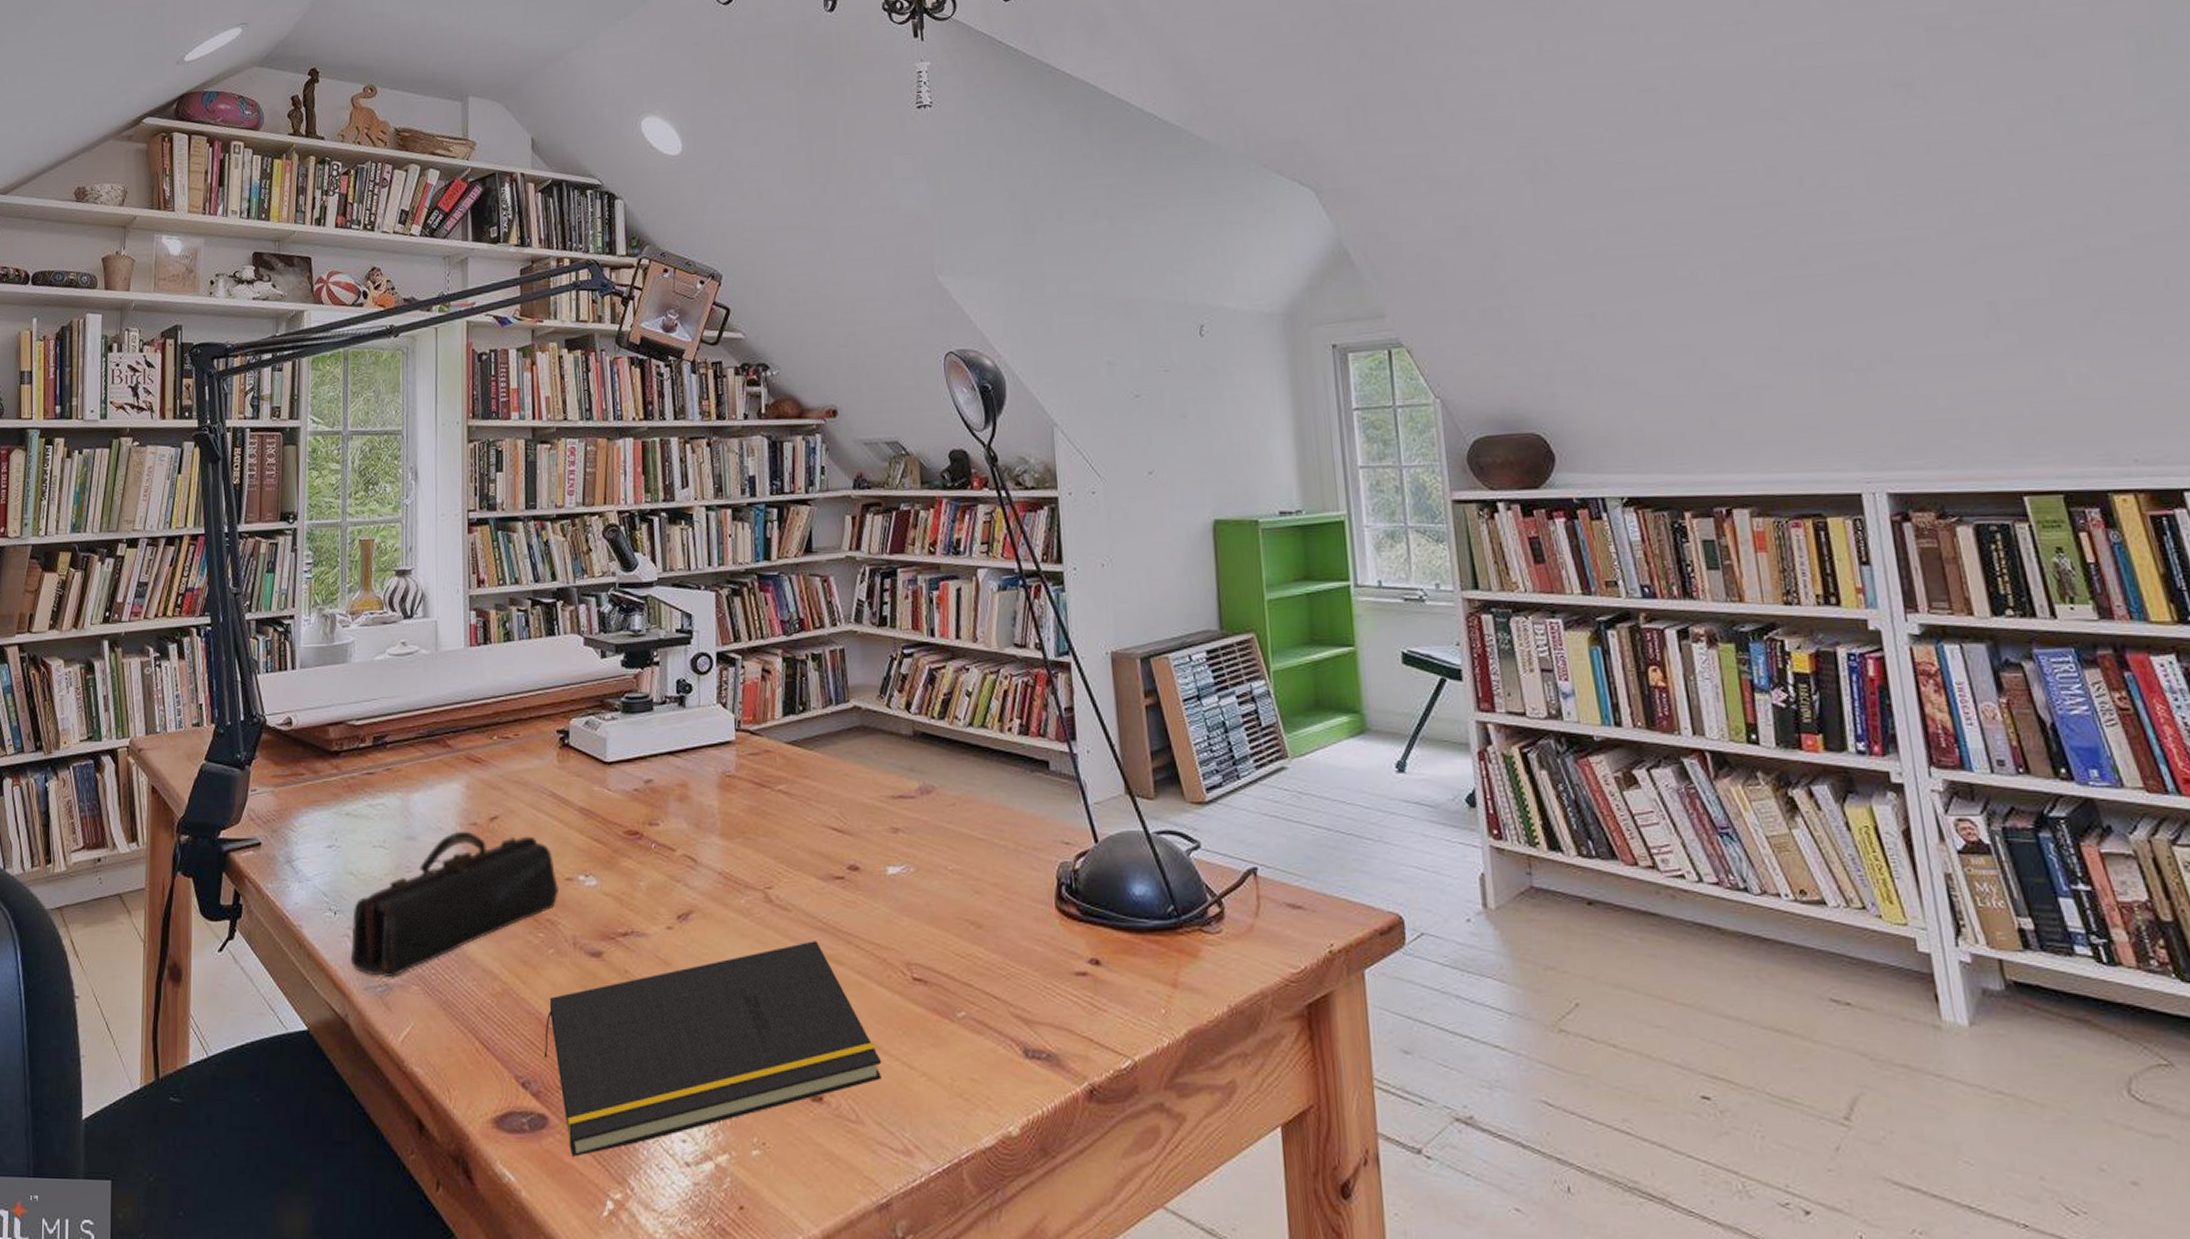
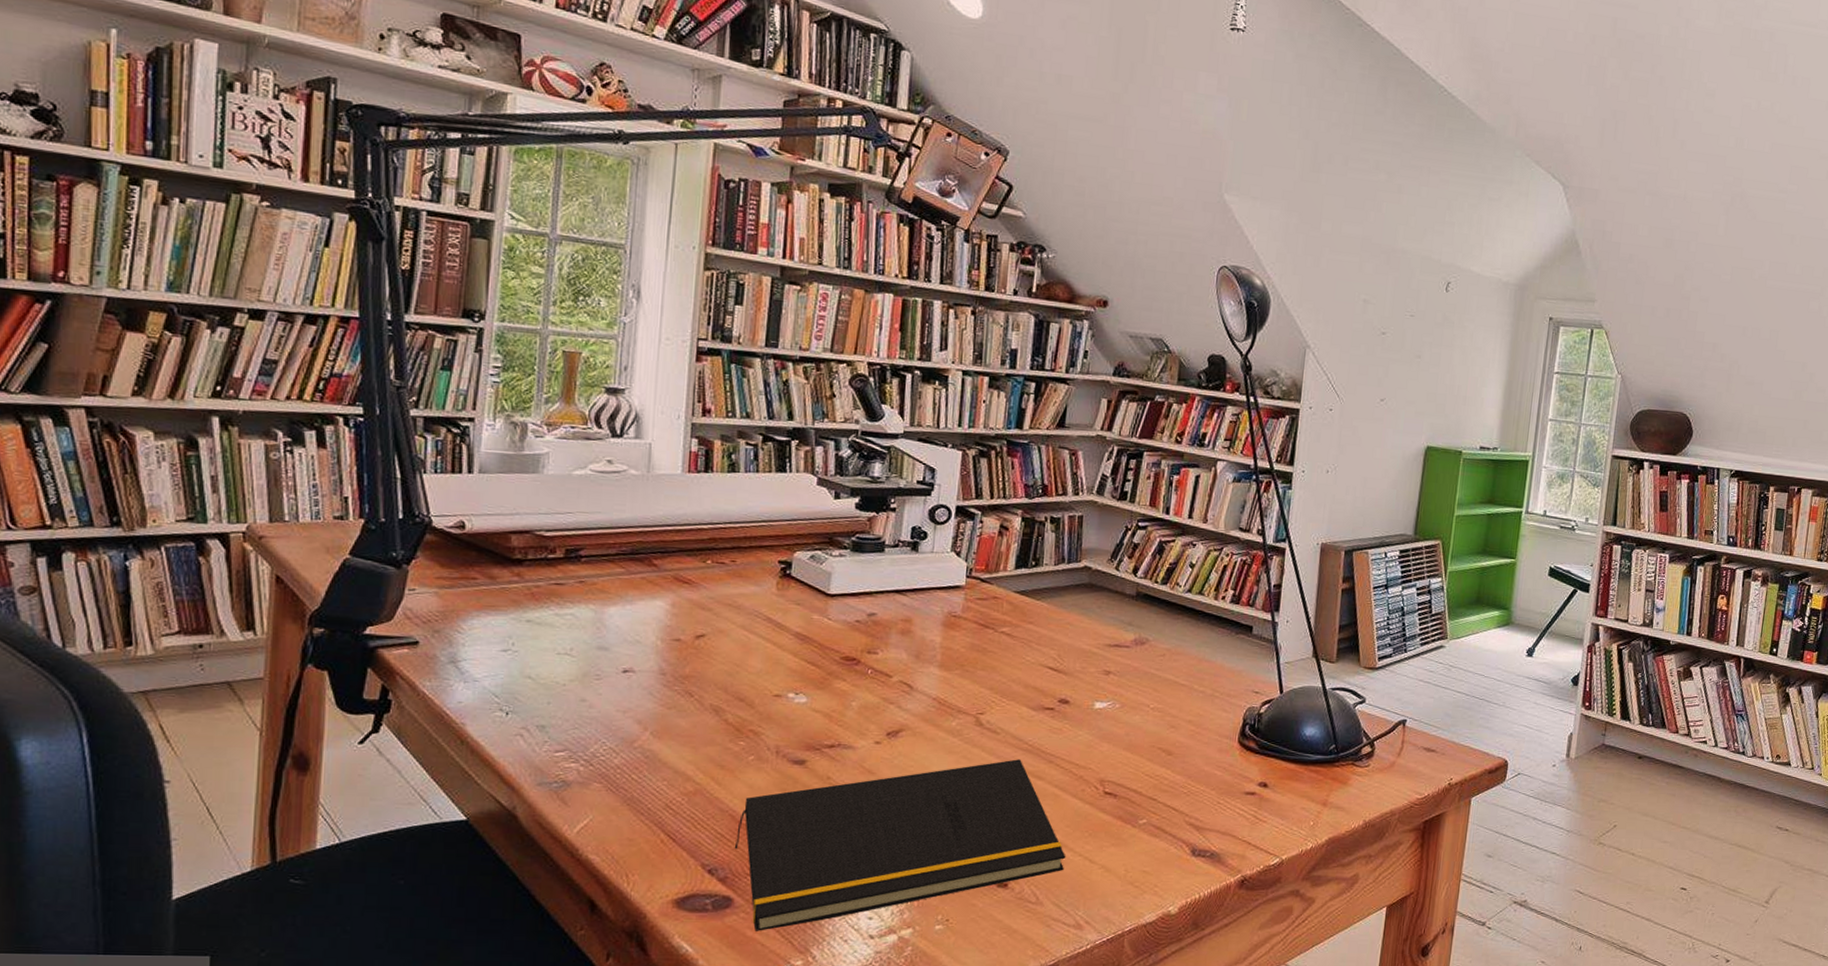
pencil case: present [350,831,558,978] -> none [522,645,765,775]

